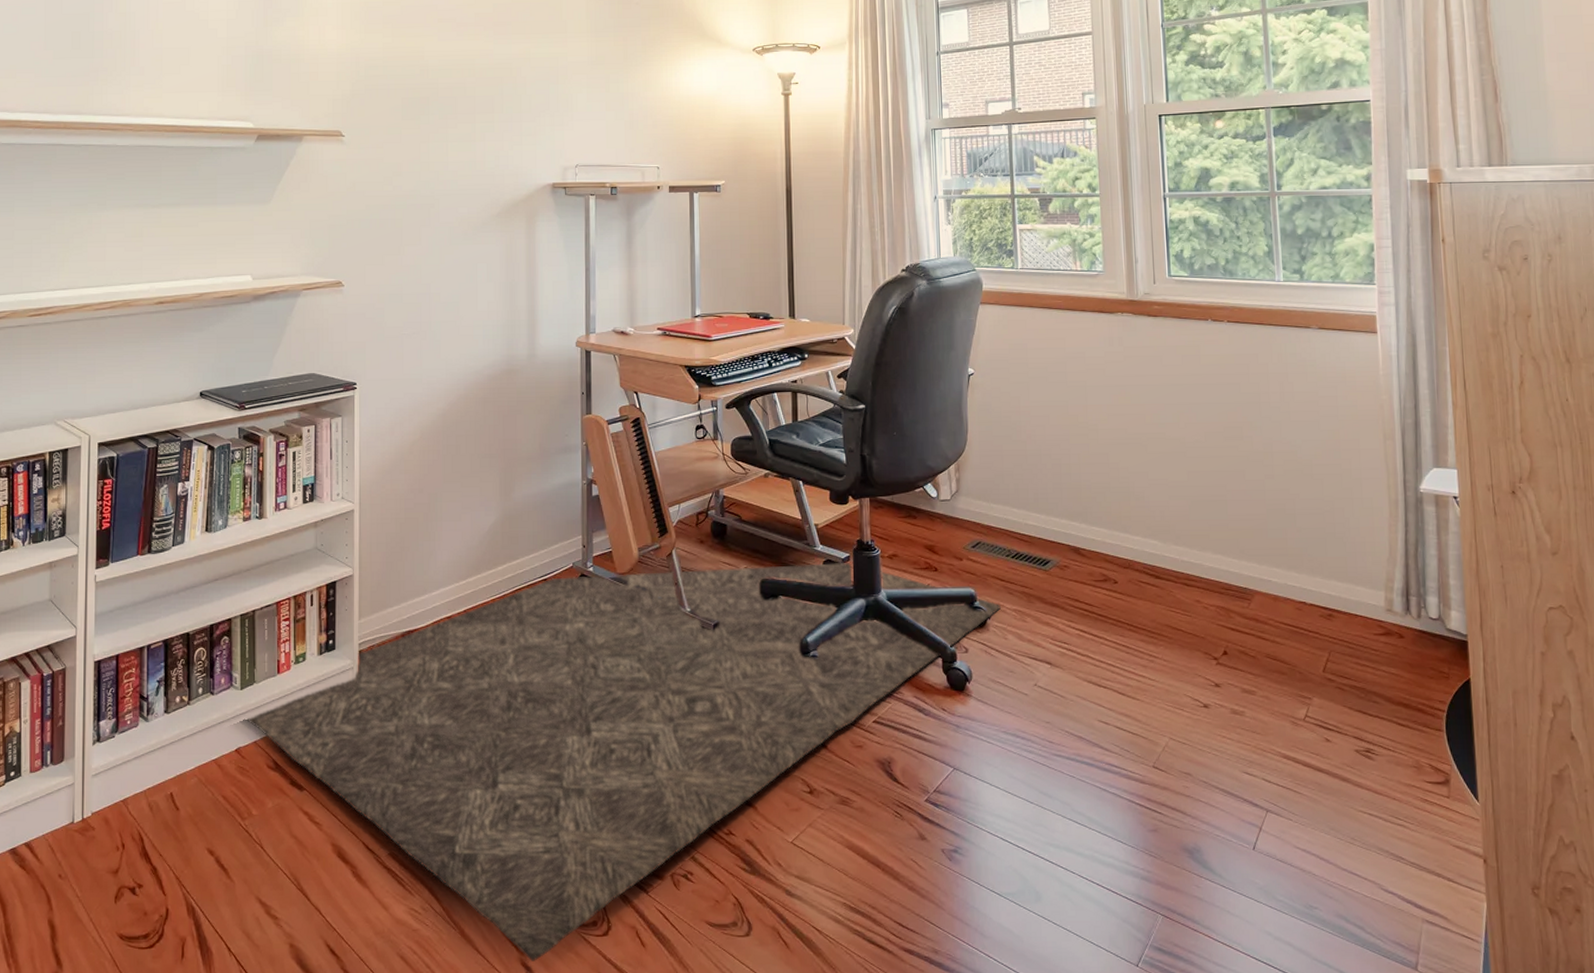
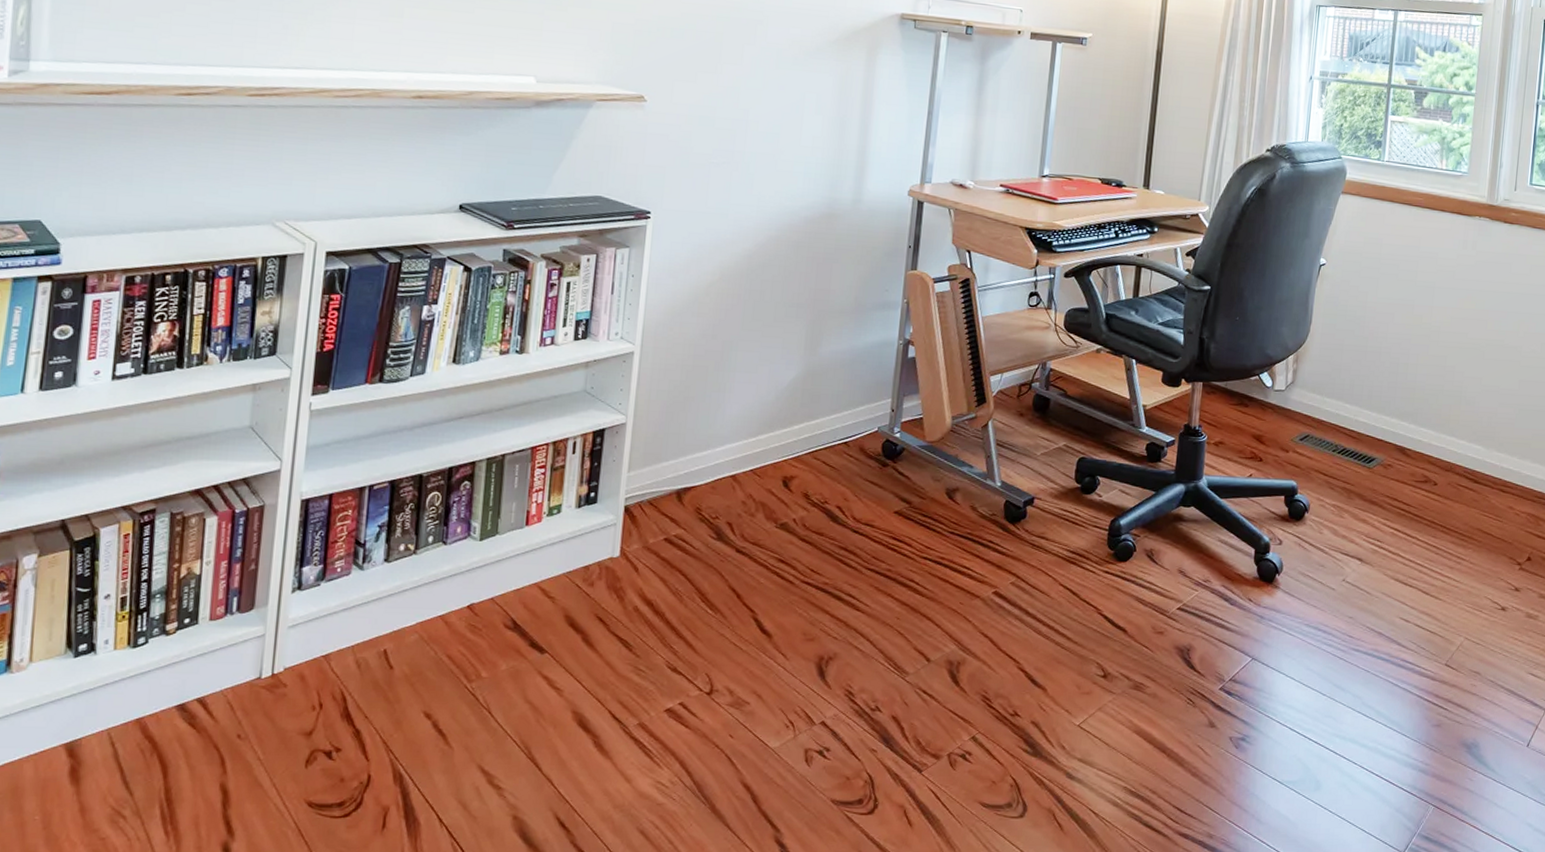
rug: present [244,562,1001,961] -> none [481,441,1320,839]

